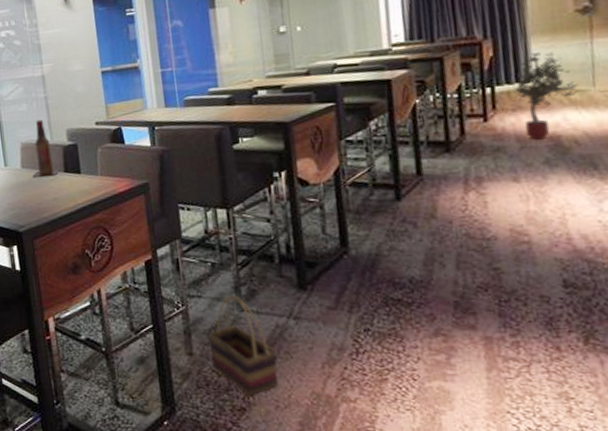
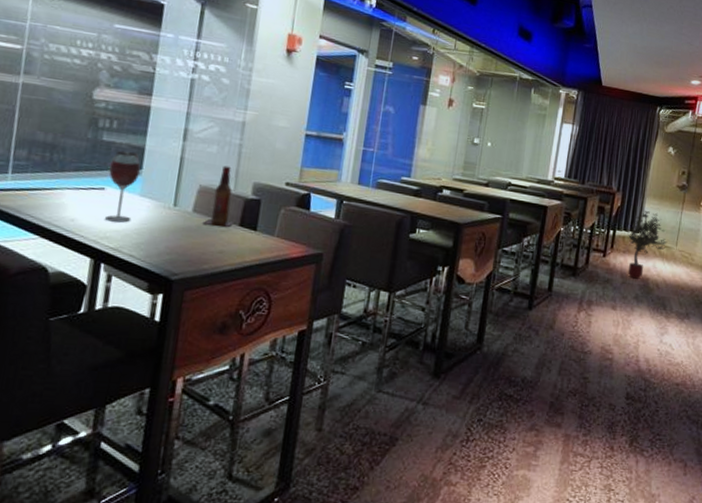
woven basket: present [208,295,279,395] -> none [337,375,400,475]

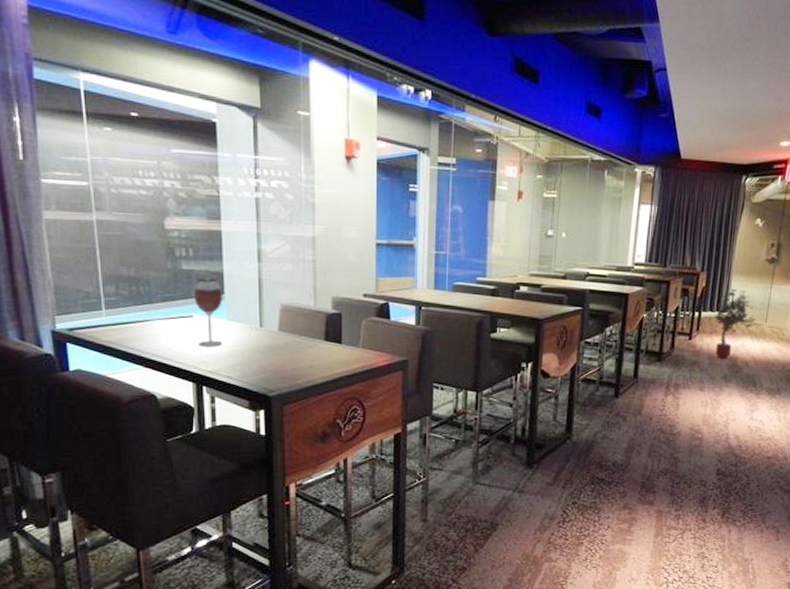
beer bottle: present [202,165,235,227] -> none [290,283,320,342]

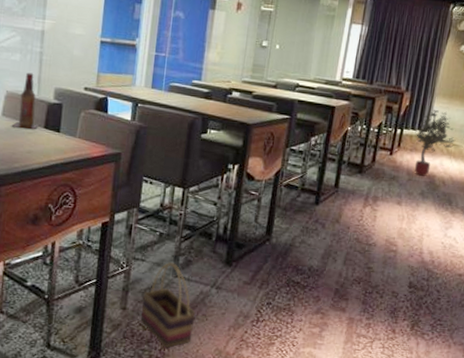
beer bottle: none [290,283,320,342] -> present [11,72,40,129]
woven basket: none [442,470,499,557] -> present [140,262,196,348]

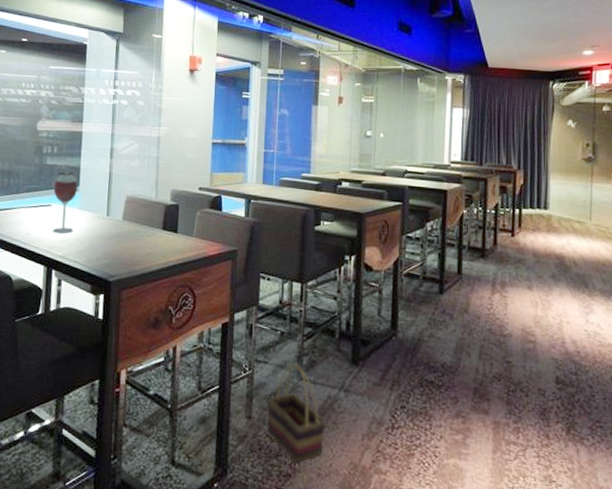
beer bottle: present [11,72,40,129] -> none [131,177,158,231]
potted tree: present [414,110,456,176] -> none [536,187,580,257]

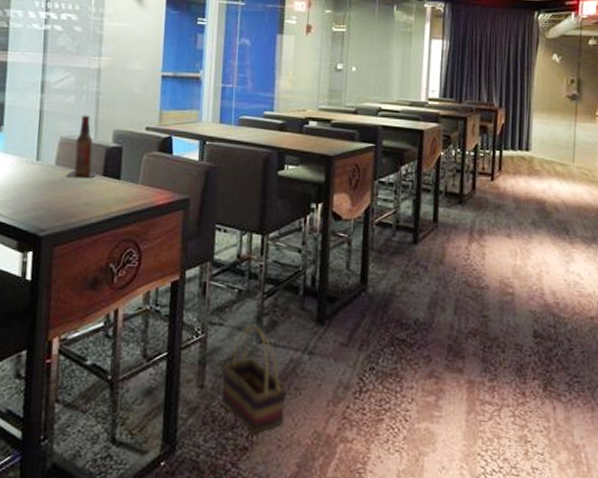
beer bottle: none [131,177,158,231] -> present [66,115,98,178]

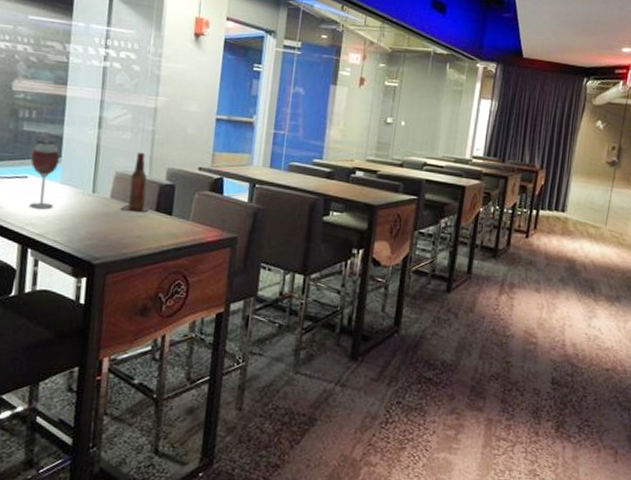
woven basket: present [221,325,287,434] -> none [257,357,319,454]

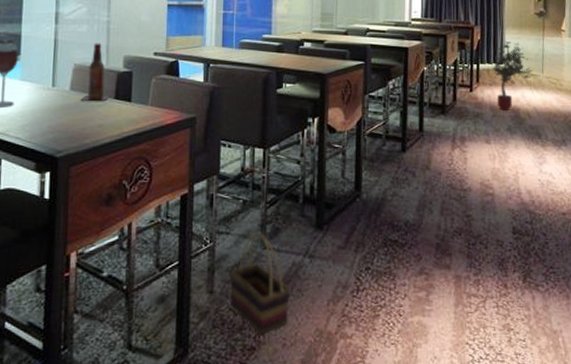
woven basket: none [257,357,319,454] -> present [230,233,290,334]
potted tree: none [552,189,596,261] -> present [493,41,533,110]

